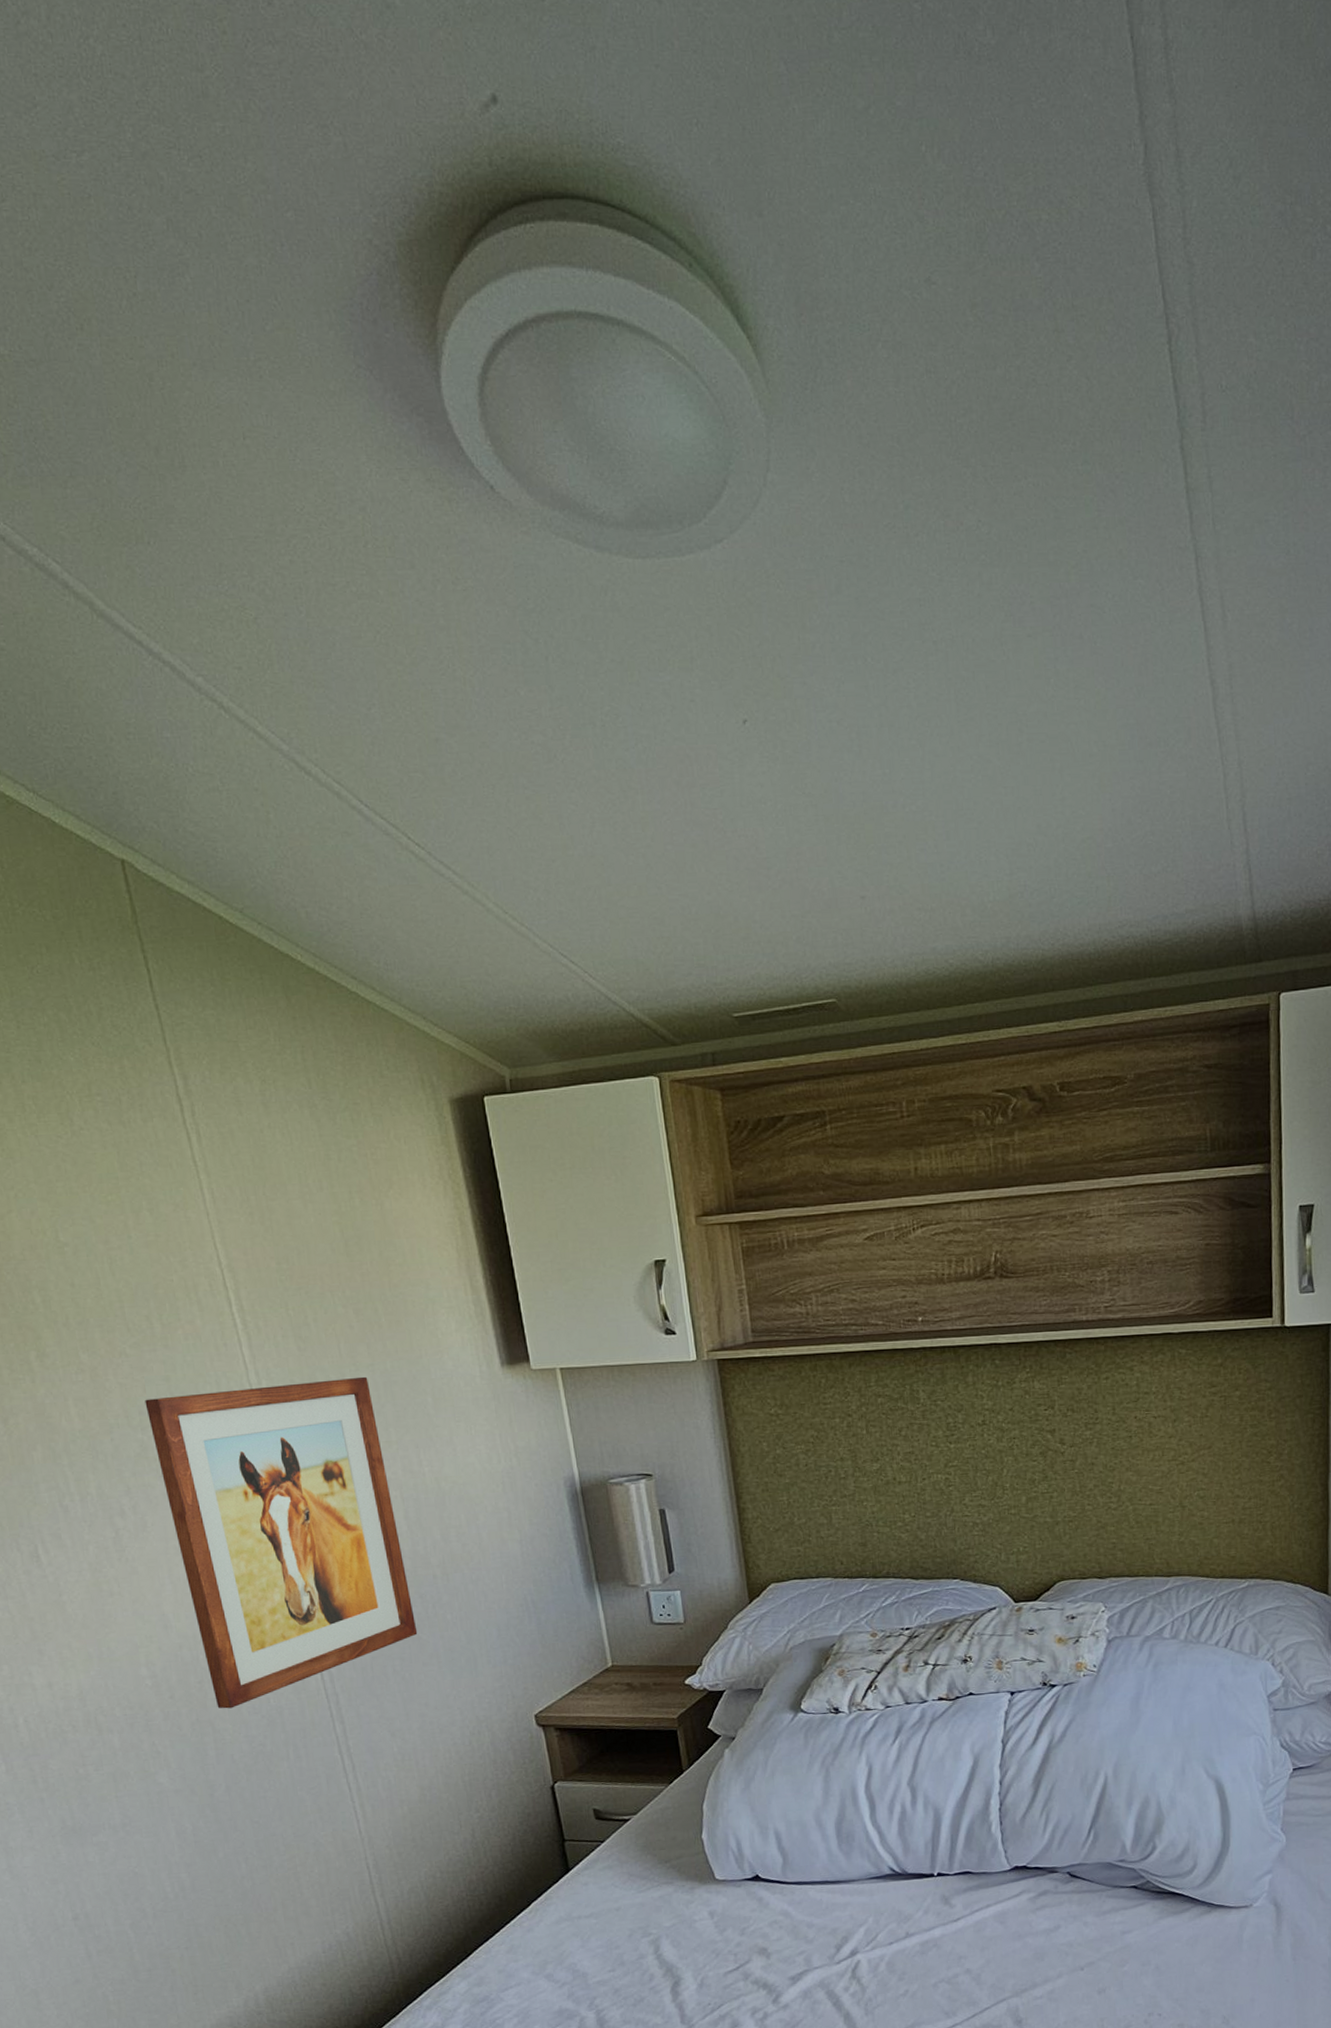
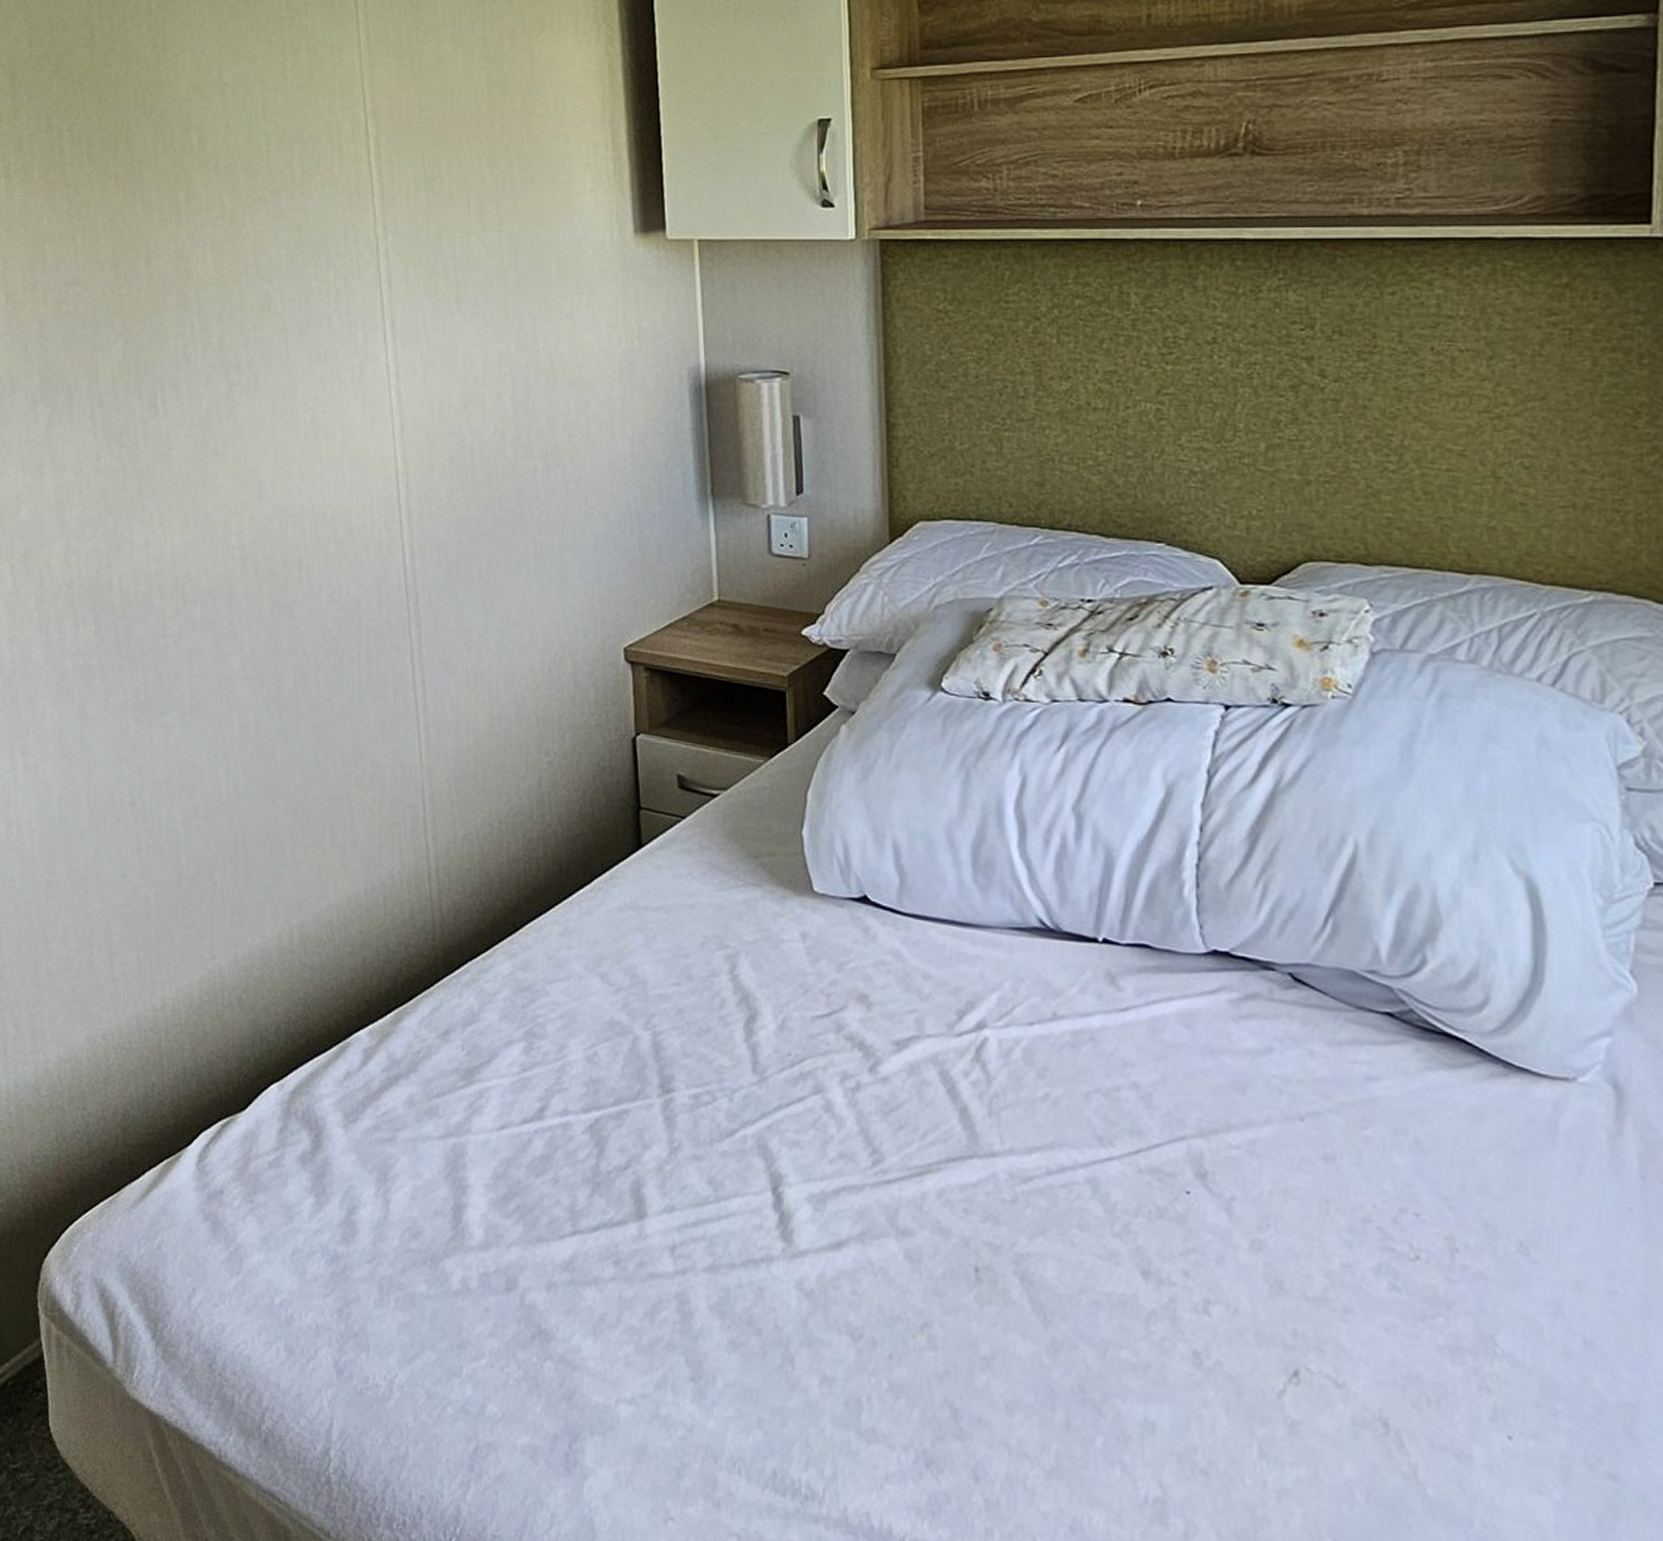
wall art: present [145,1376,418,1709] -> none [275,237,509,594]

